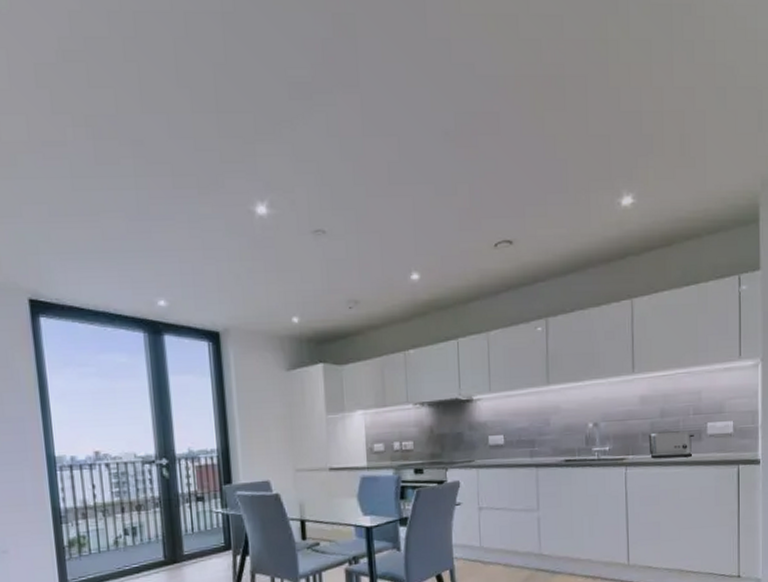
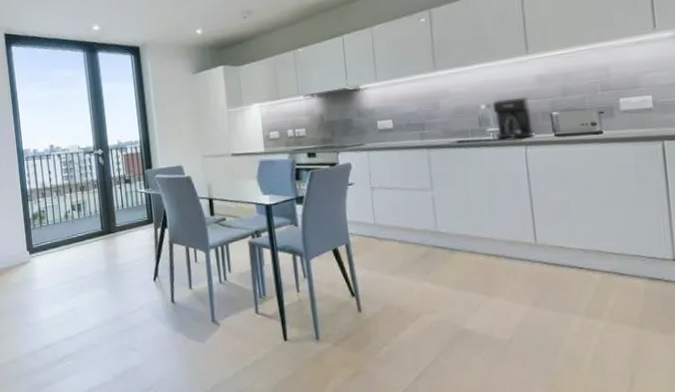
coffee maker: none [599,416,633,459] -> present [492,97,533,139]

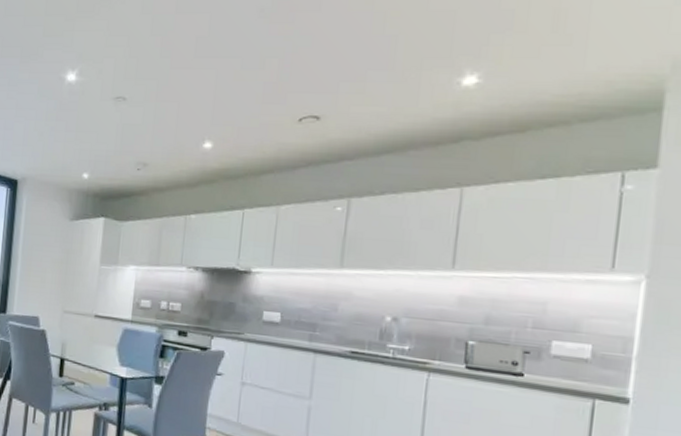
coffee maker: present [492,97,533,139] -> none [395,315,443,364]

